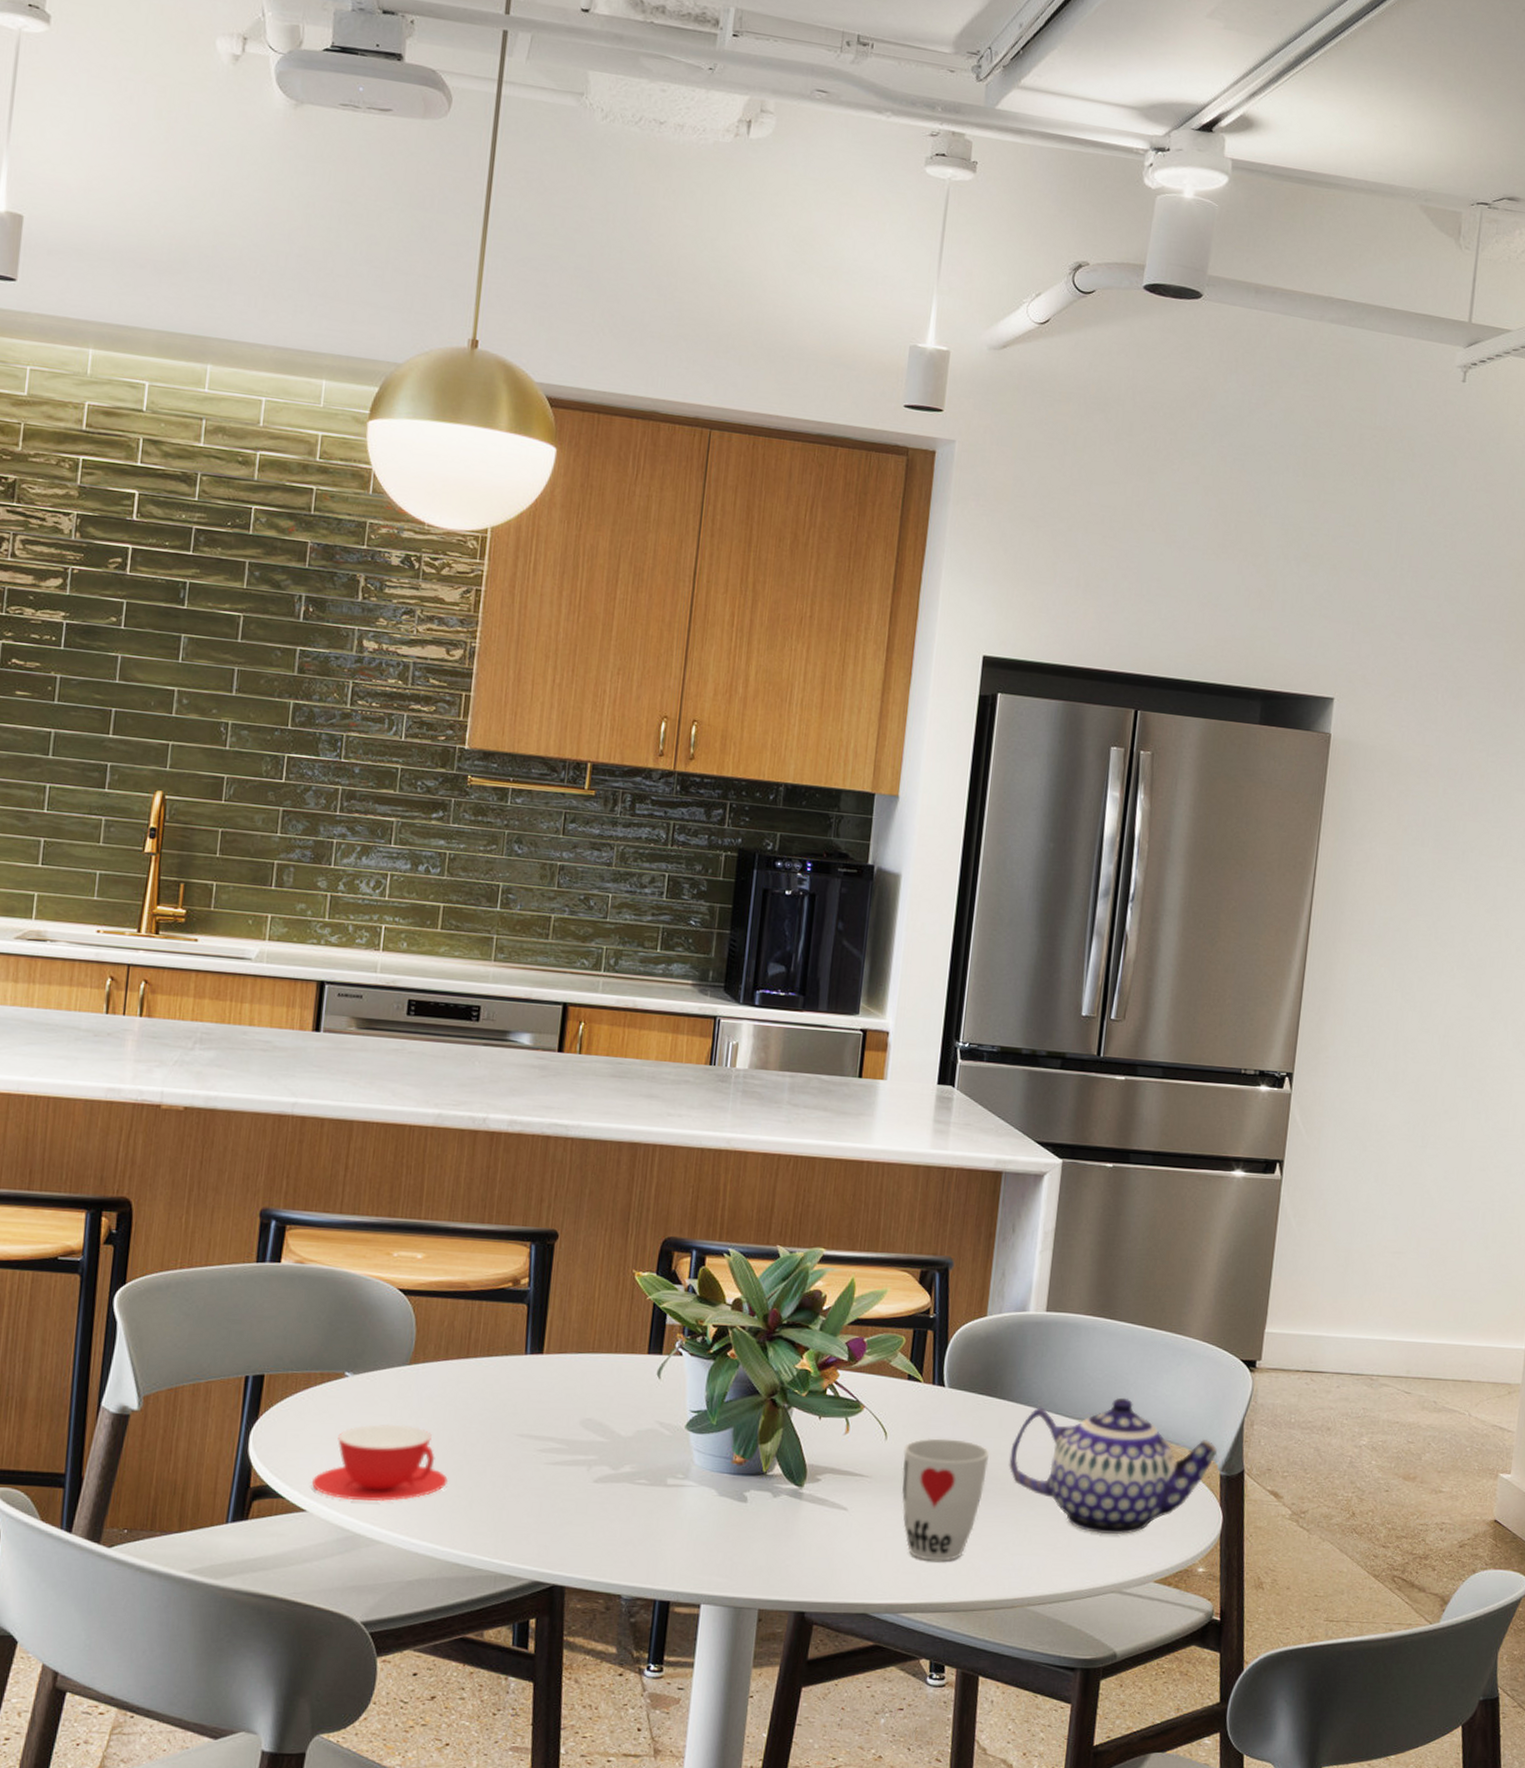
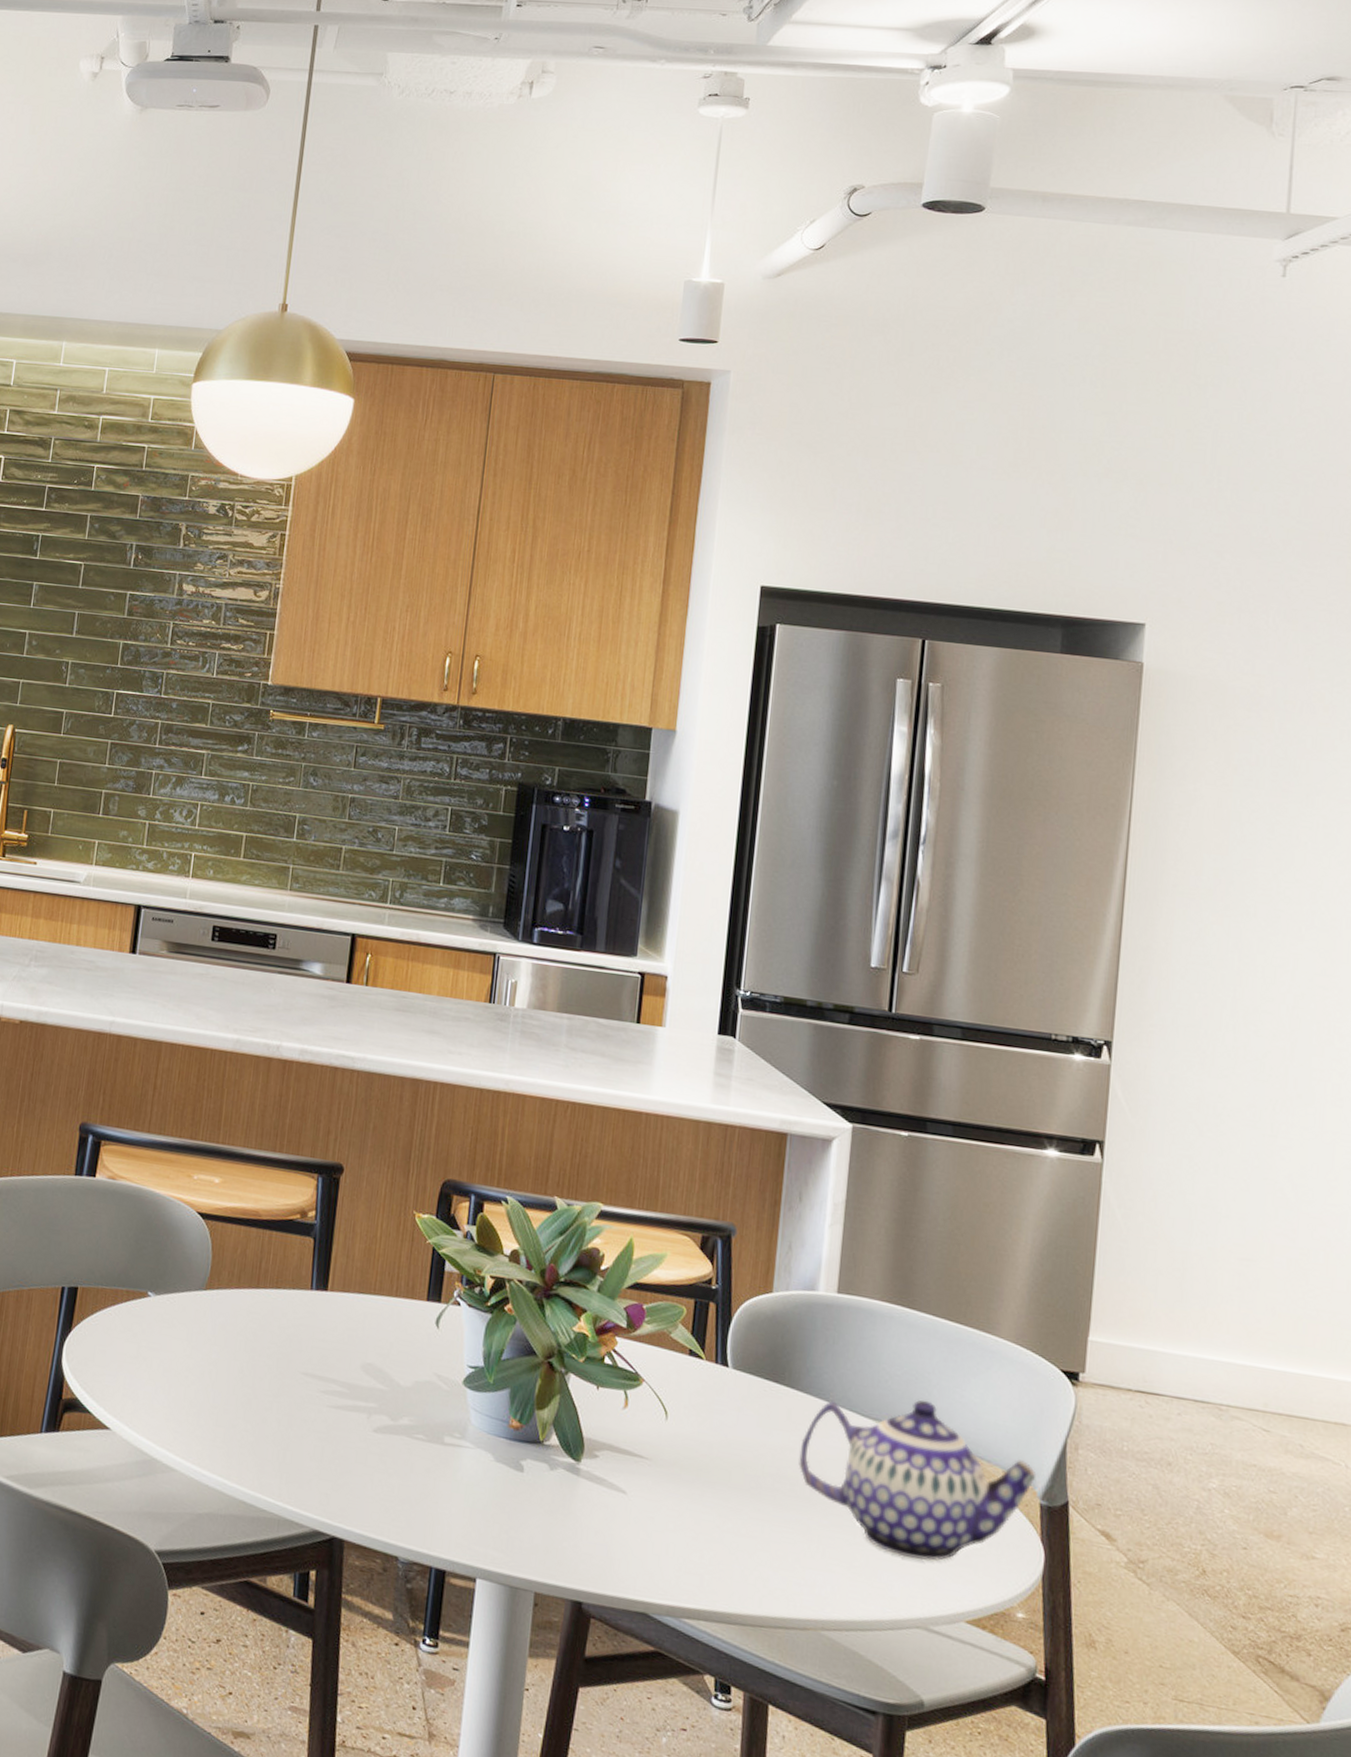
teacup: present [311,1424,449,1502] -> none [115,1348,238,1429]
cup: present [902,1438,989,1561] -> none [683,1422,777,1565]

